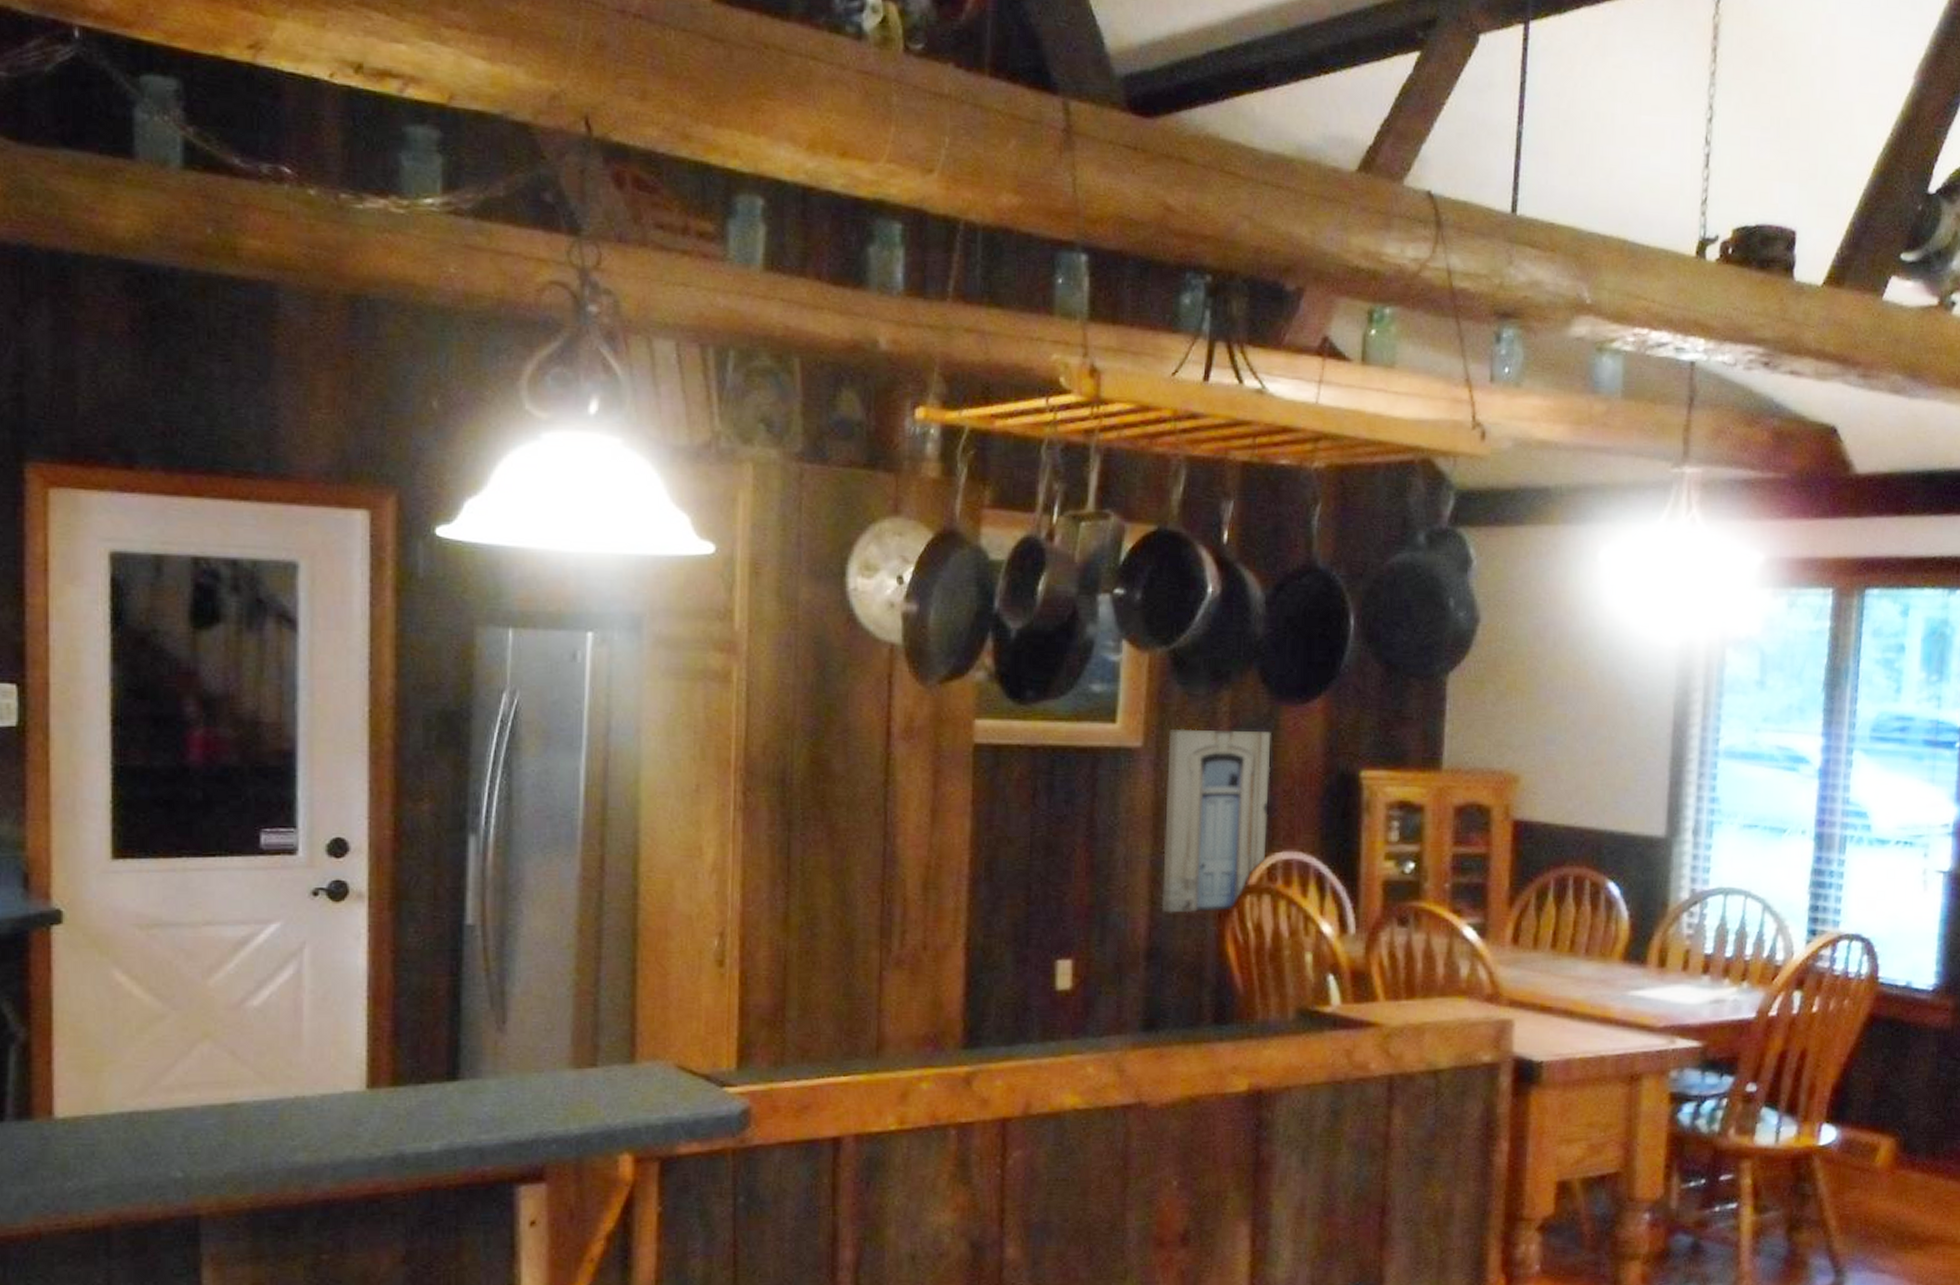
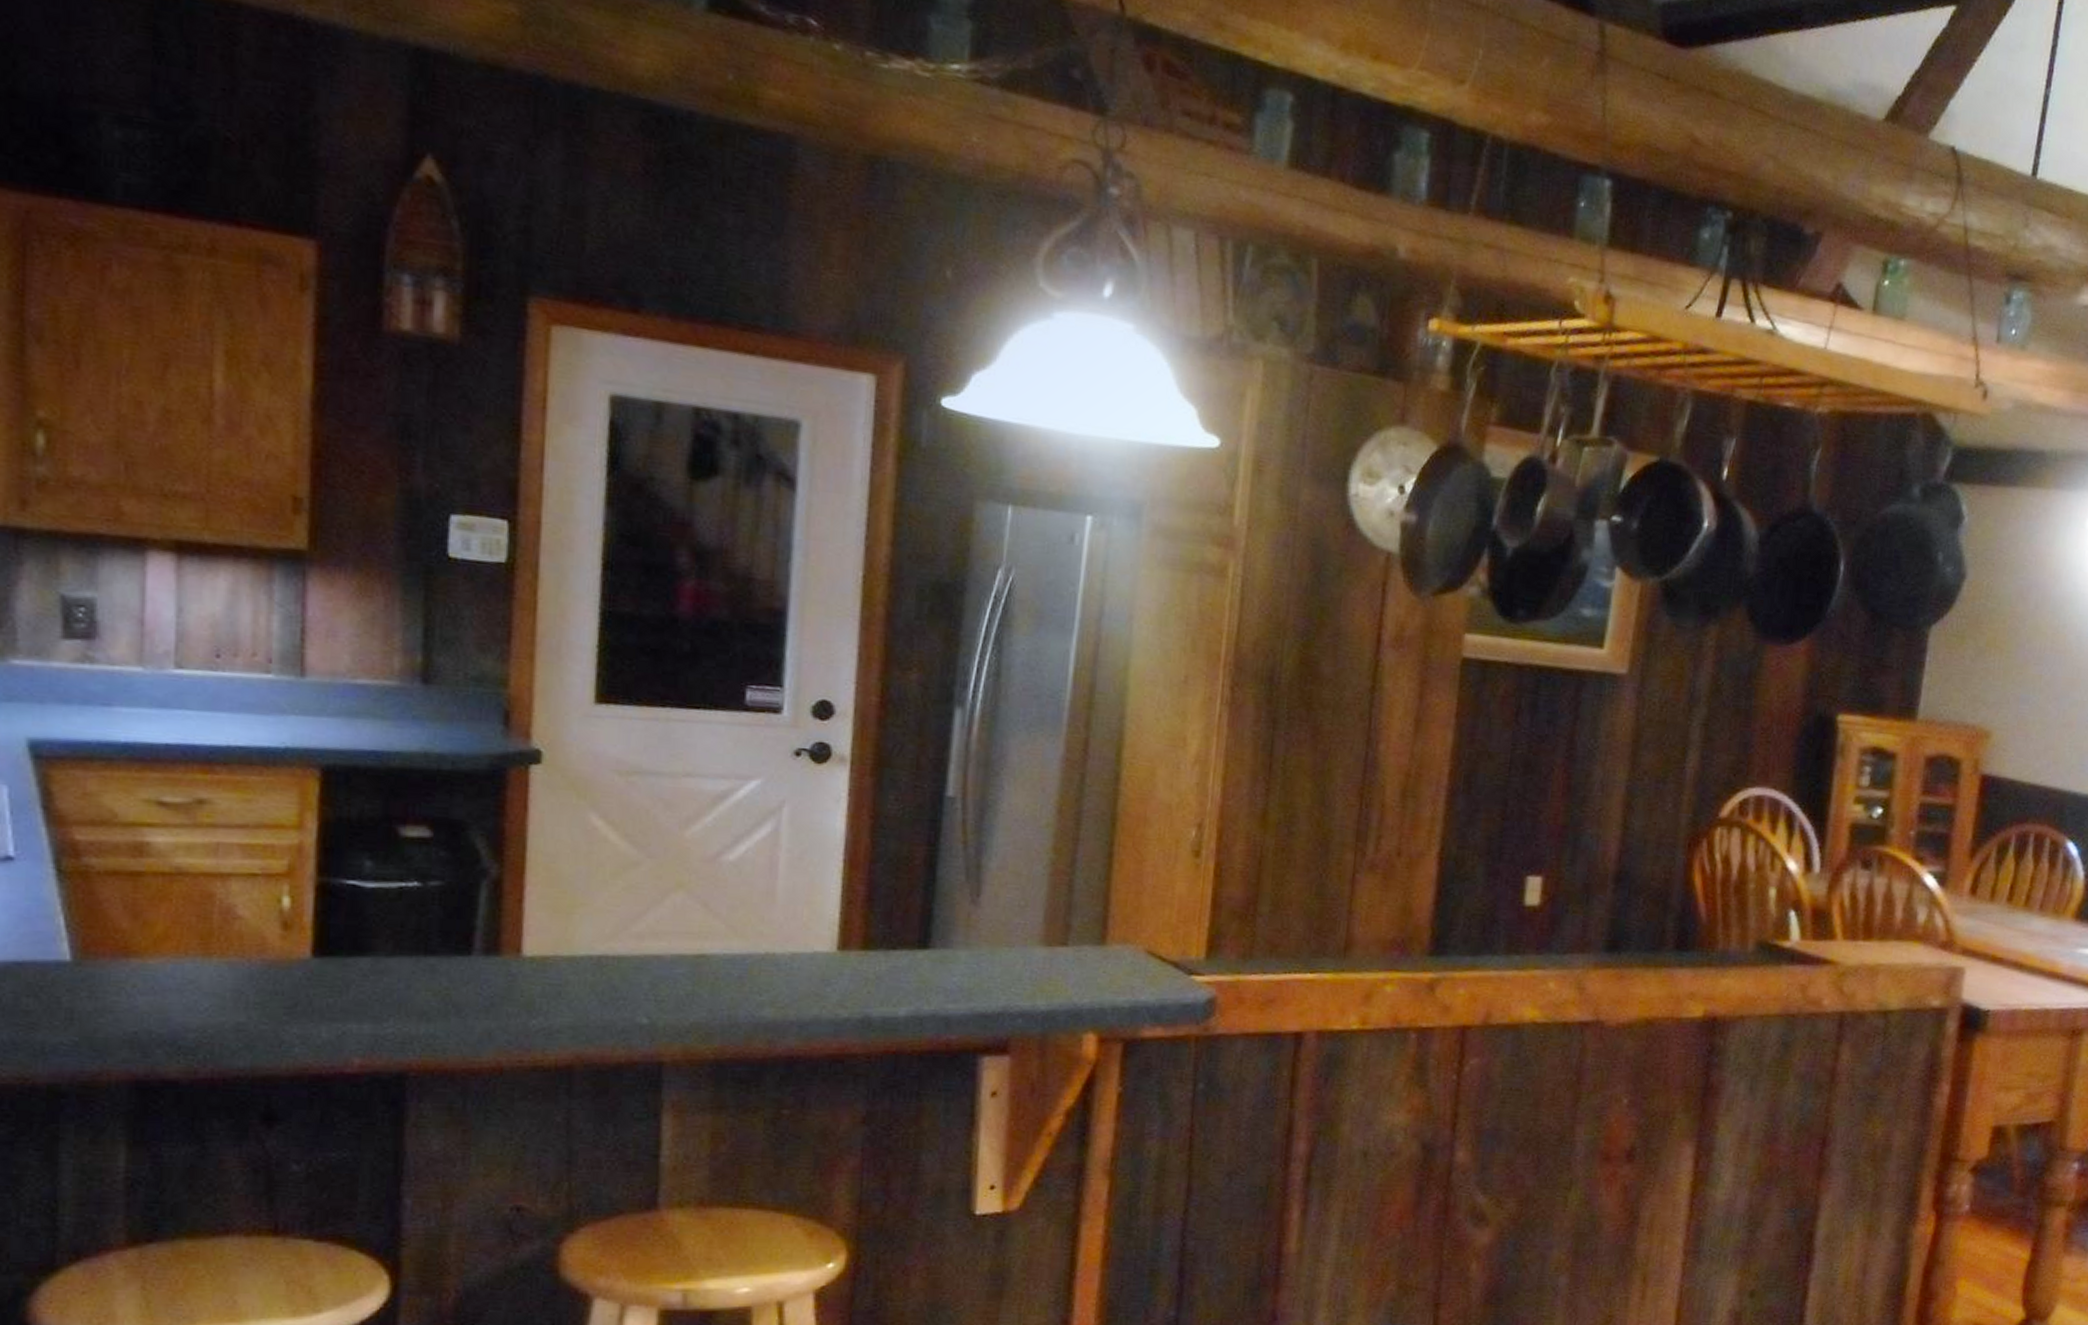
wall art: present [1161,728,1271,913] -> none [1633,659,1754,841]

